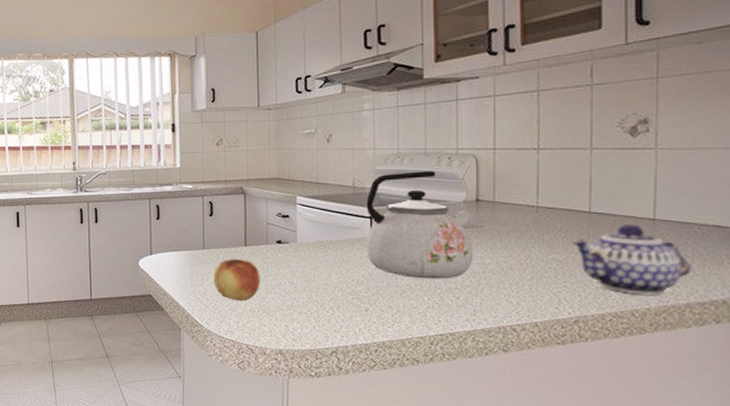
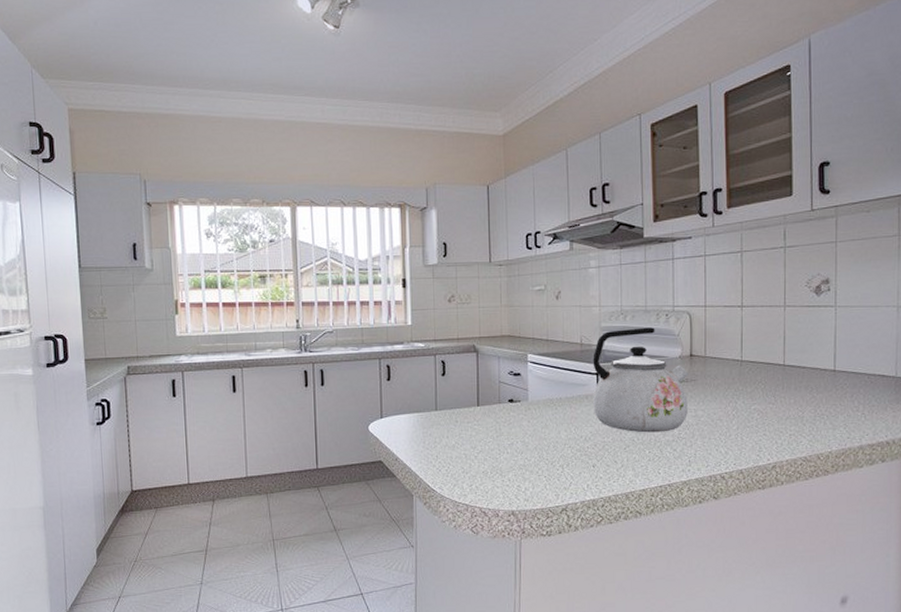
fruit: present [213,259,261,302] -> none [446,419,493,464]
teapot: present [571,224,692,295] -> none [769,375,863,440]

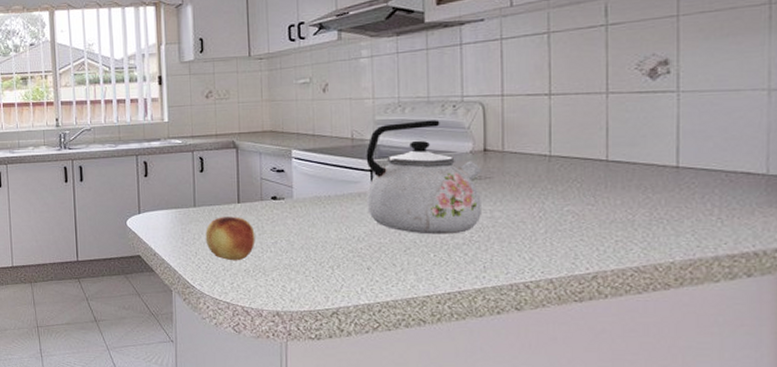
fruit: none [446,419,493,464] -> present [205,217,255,261]

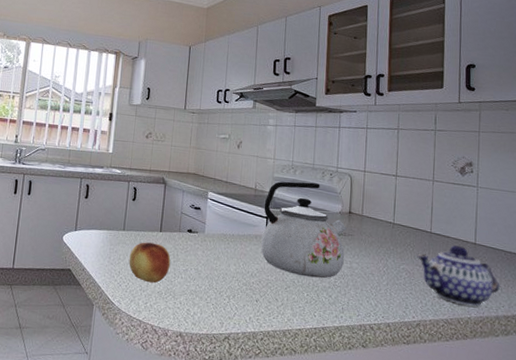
teapot: none [587,173,719,248] -> present [417,245,500,307]

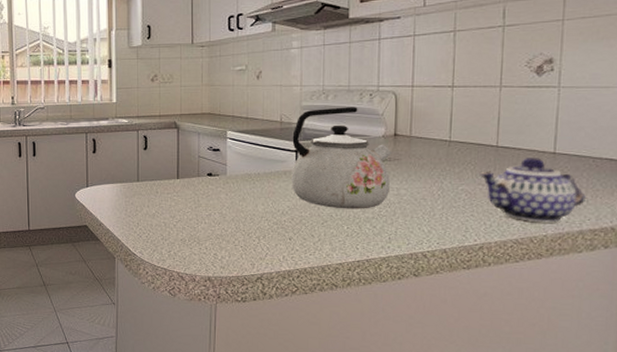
fruit: present [129,242,171,284] -> none [147,191,192,231]

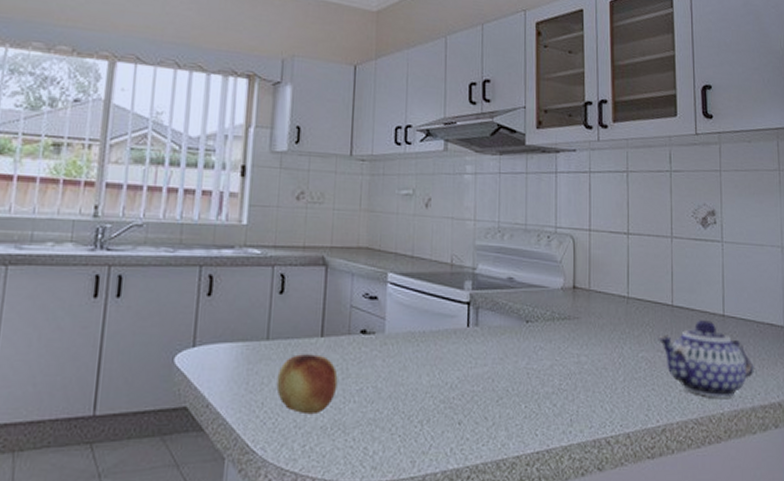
fruit: none [147,191,192,231] -> present [276,354,338,415]
kettle: present [291,107,392,209] -> none [462,250,571,382]

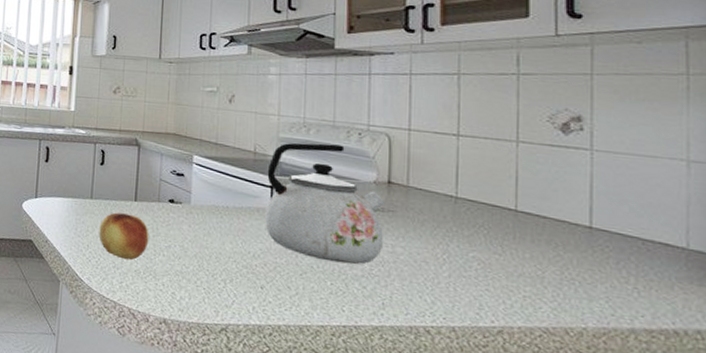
kettle: none [462,250,571,382] -> present [265,143,386,265]
teapot: present [657,320,754,398] -> none [494,229,636,314]

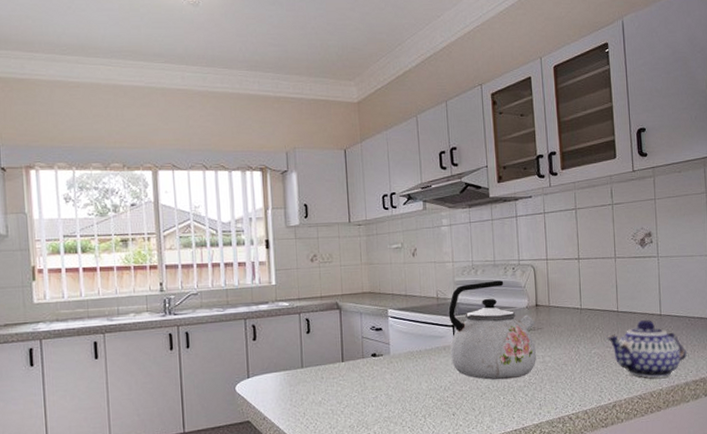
fruit: present [99,212,149,261] -> none [312,375,358,419]
teapot: none [494,229,636,314] -> present [606,320,687,378]

